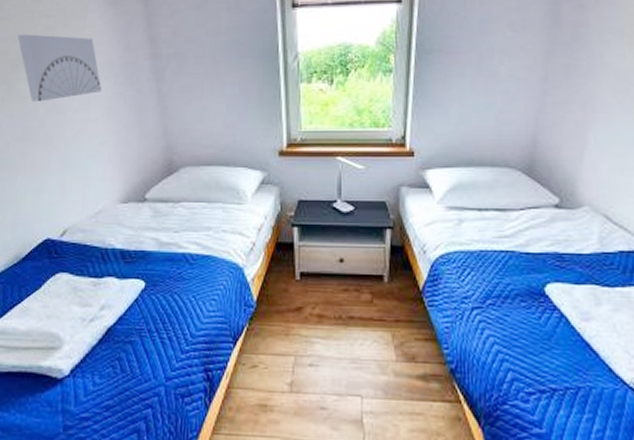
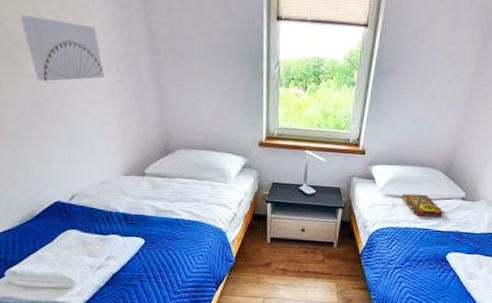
book: none [470,203,532,234] -> present [402,193,444,218]

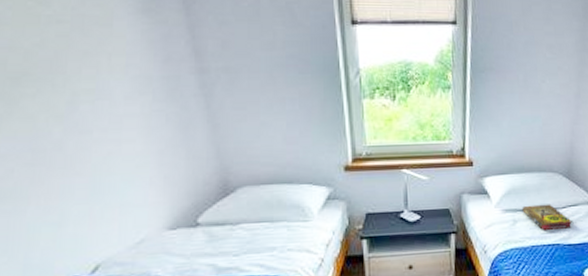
wall art: present [20,15,104,81] -> none [17,42,136,121]

